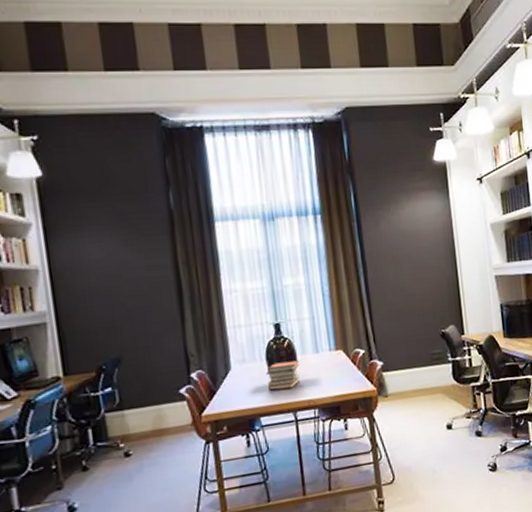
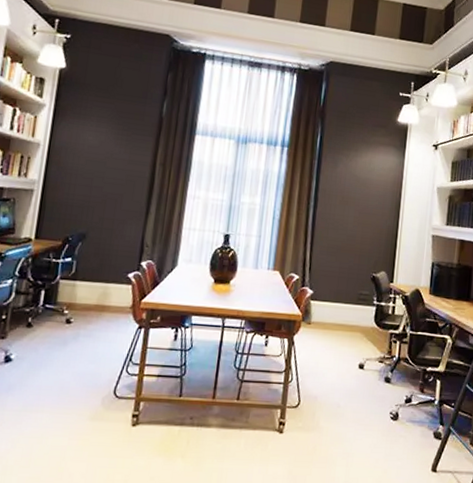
book stack: present [265,360,300,391] -> none [205,269,238,295]

